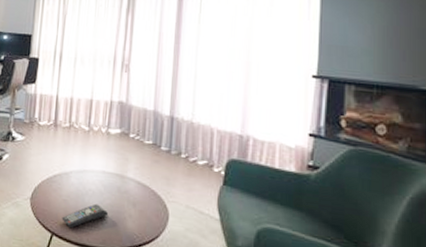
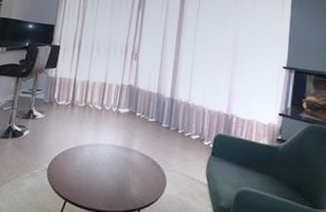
remote control: present [61,203,109,229] -> none [74,173,116,195]

